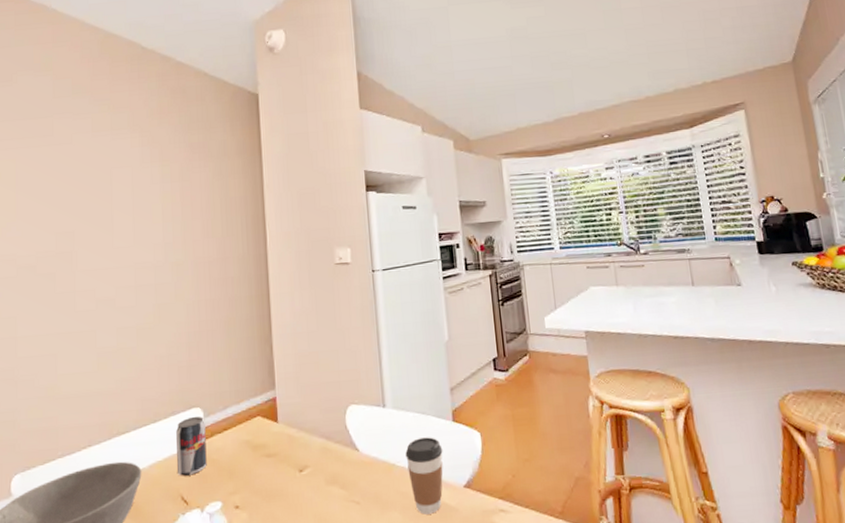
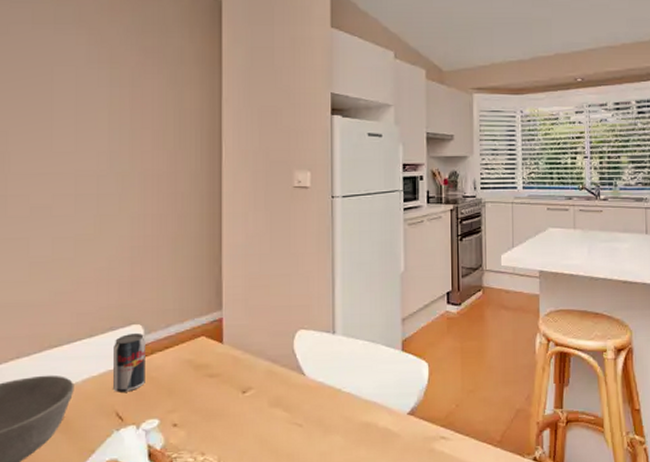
coffee cup: present [405,437,443,515] -> none [352,365,390,439]

